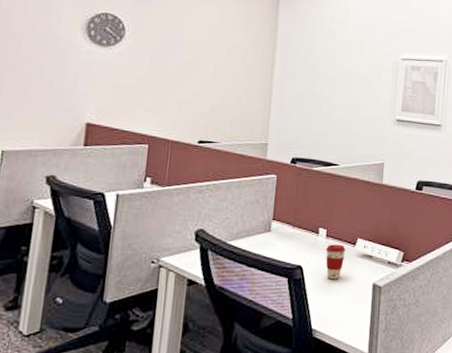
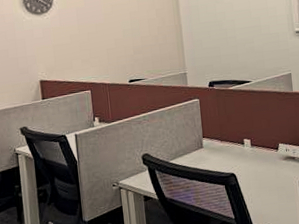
coffee cup: present [325,244,346,280] -> none [252,151,270,182]

